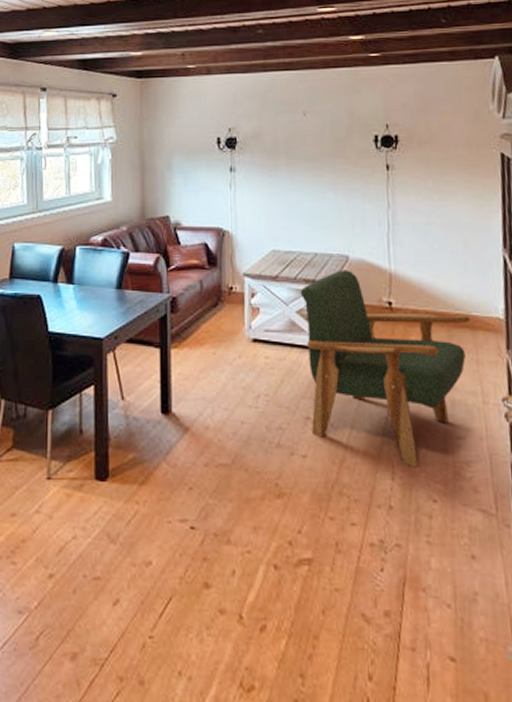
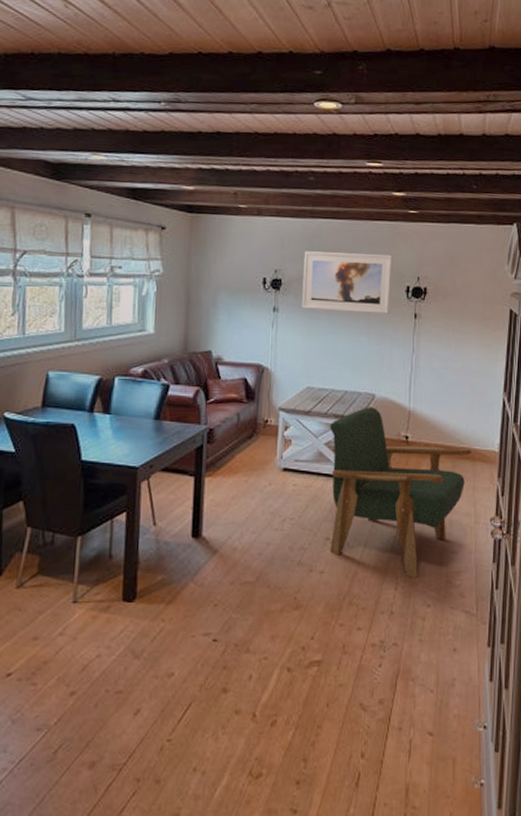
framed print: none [258,102,357,168] -> present [302,251,392,314]

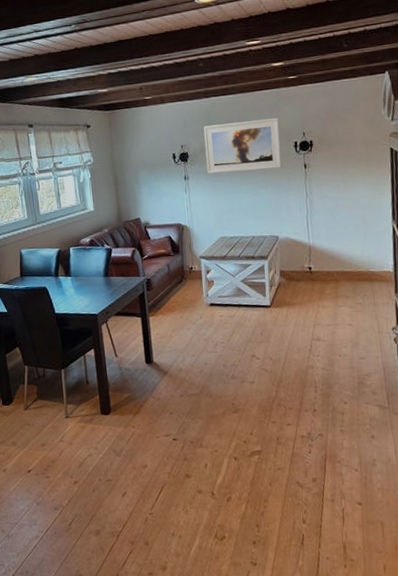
armchair: present [329,407,472,579] -> none [243,246,369,382]

